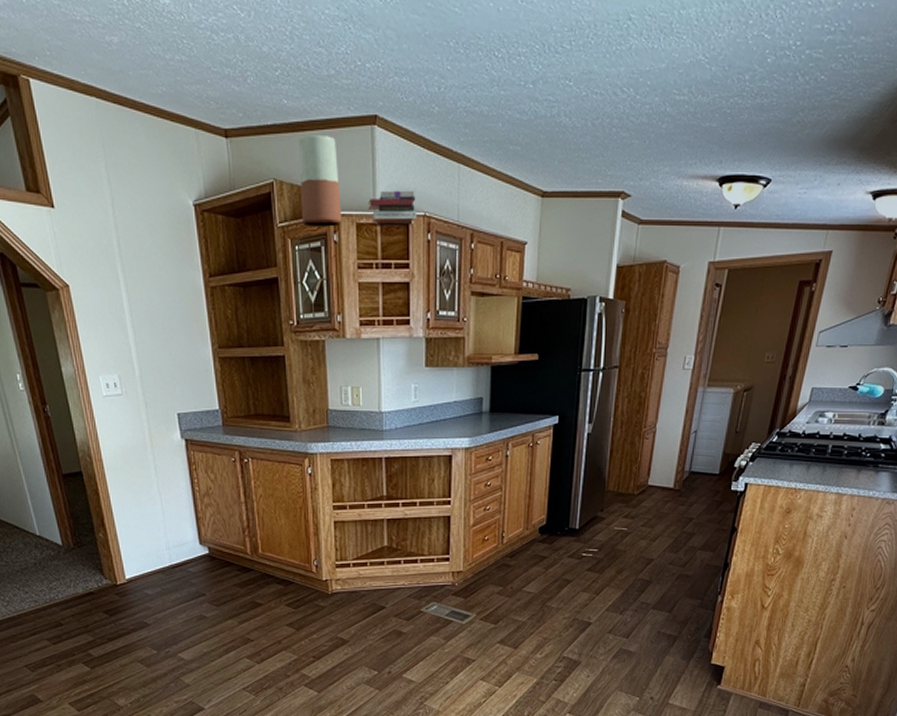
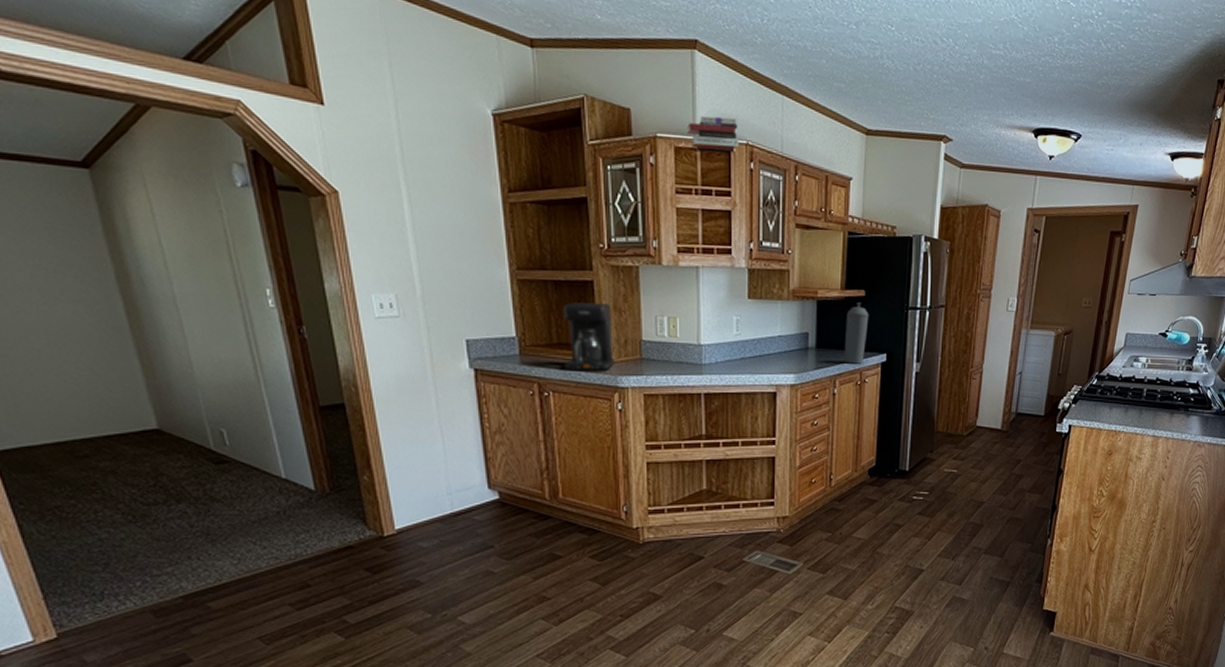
coffee maker: none [260,376,305,439] -> present [564,302,614,371]
vase: present [299,135,343,227] -> none [613,53,660,149]
canister: none [516,366,542,426] -> present [844,302,869,364]

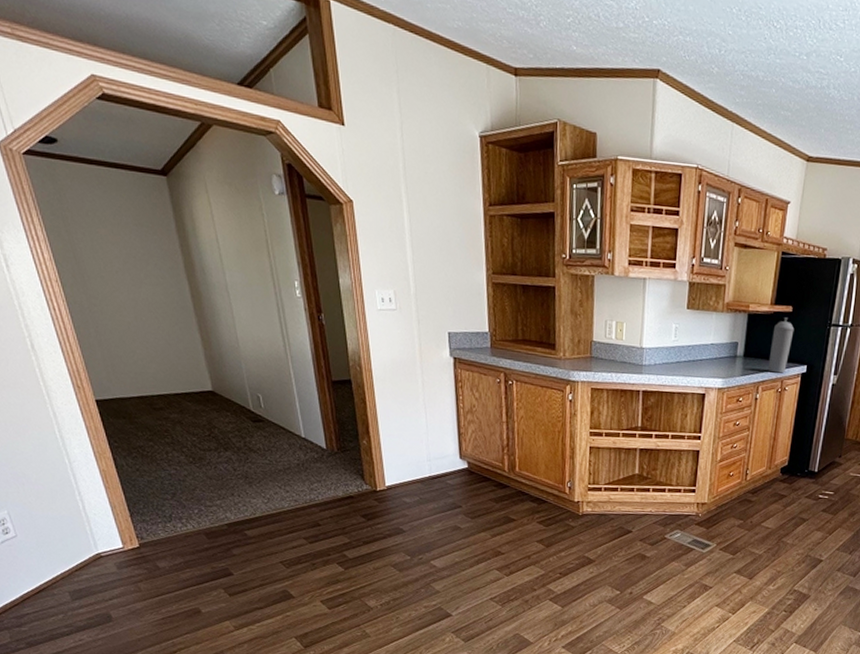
coffee maker: present [564,302,614,371] -> none [526,304,569,366]
books: present [687,115,740,154] -> none [645,140,691,176]

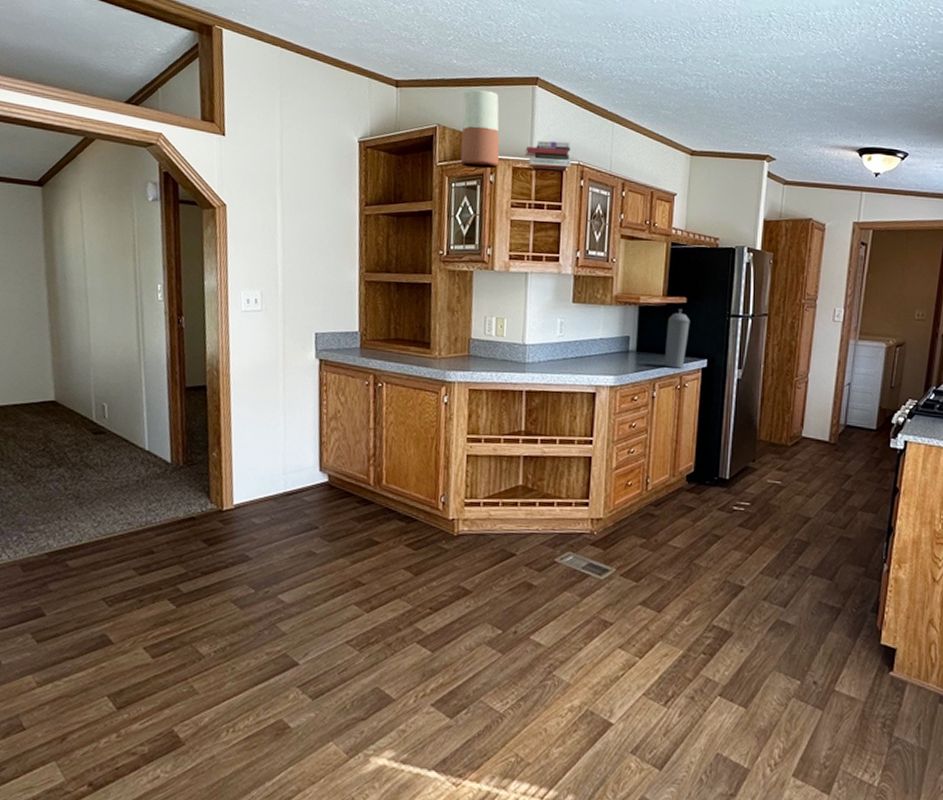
vase: none [581,82,620,170] -> present [460,90,500,169]
books: none [645,140,691,176] -> present [525,140,572,173]

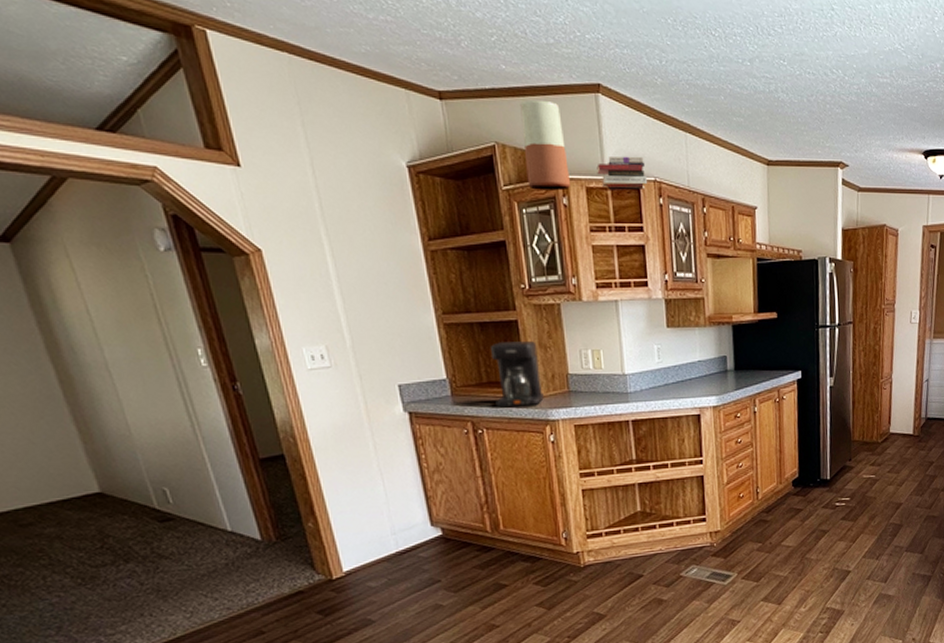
coffee maker: none [398,302,446,365] -> present [491,341,544,408]
canister: present [664,309,691,369] -> none [761,324,783,383]

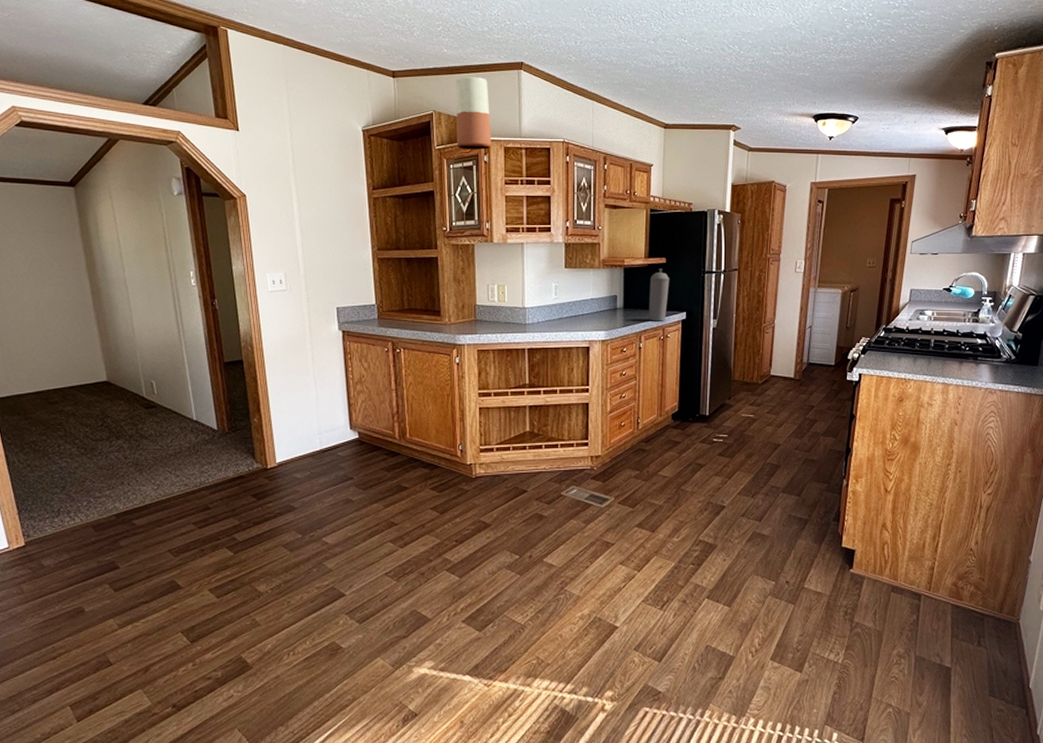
coffee maker: present [491,341,544,408] -> none [413,275,454,331]
books: present [597,155,648,191] -> none [515,121,558,150]
canister: none [761,324,783,383] -> present [648,269,670,321]

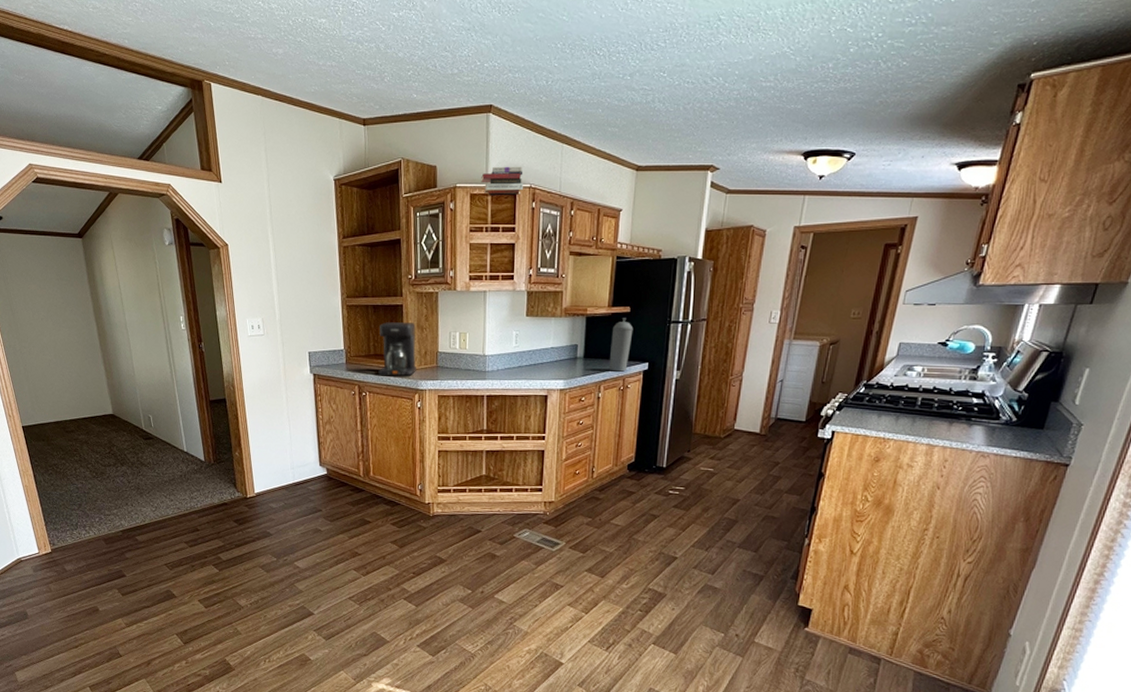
coffee maker: none [413,275,454,331] -> present [378,322,416,376]
vase: present [456,77,492,150] -> none [423,122,458,197]
books: none [515,121,558,150] -> present [481,166,524,196]

